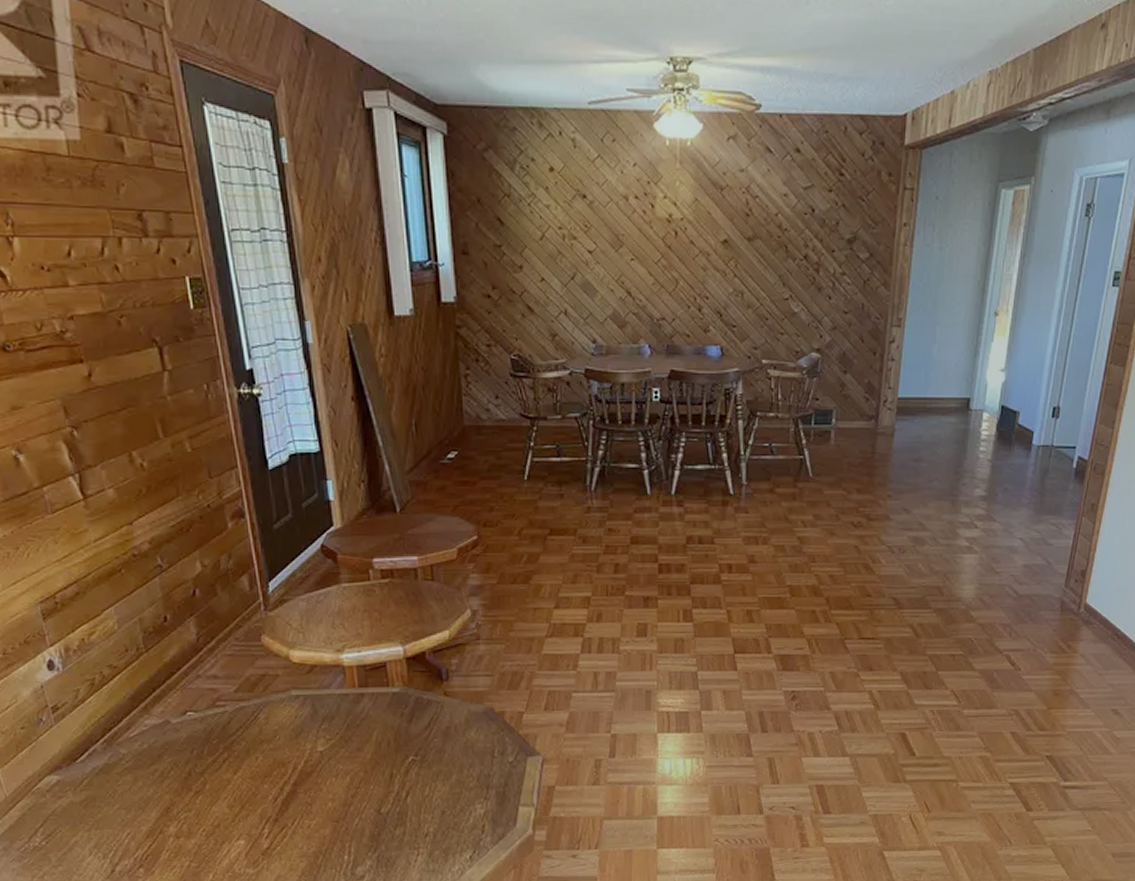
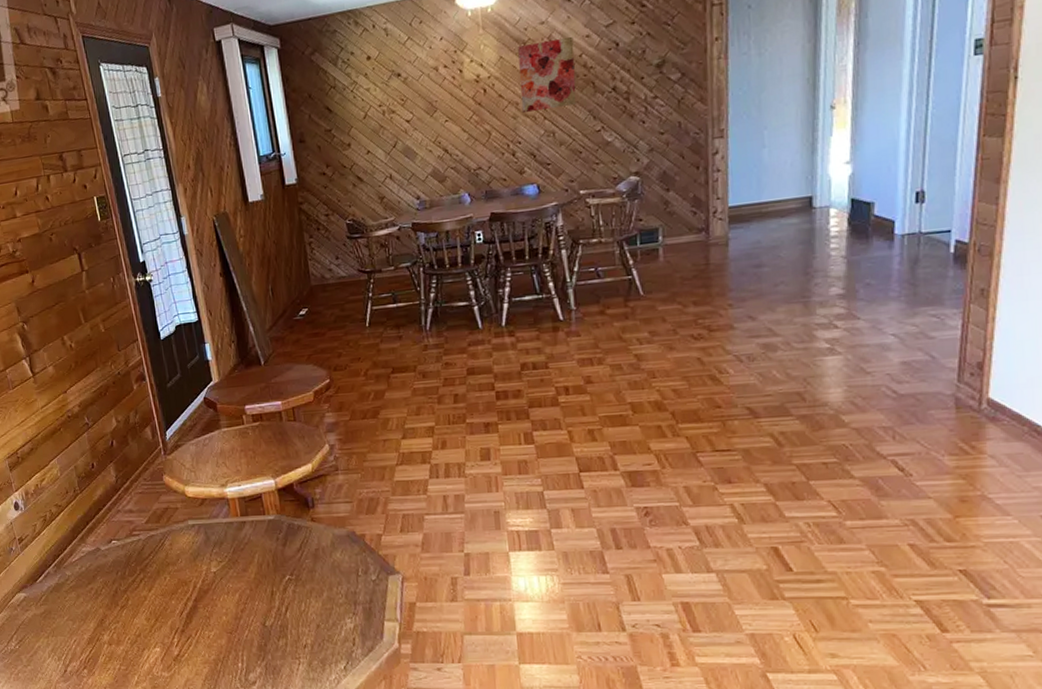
wall art: none [713,191,771,266] -> present [518,37,577,113]

